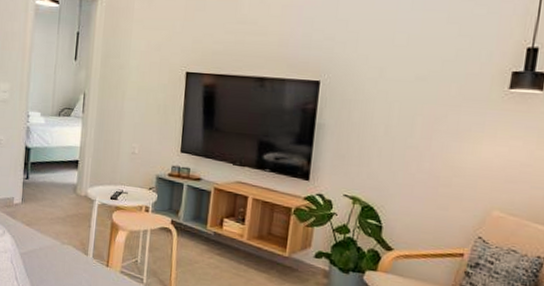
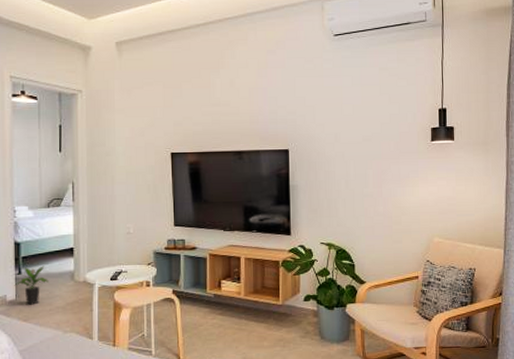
potted plant: none [21,173,53,211] -> present [14,265,49,305]

